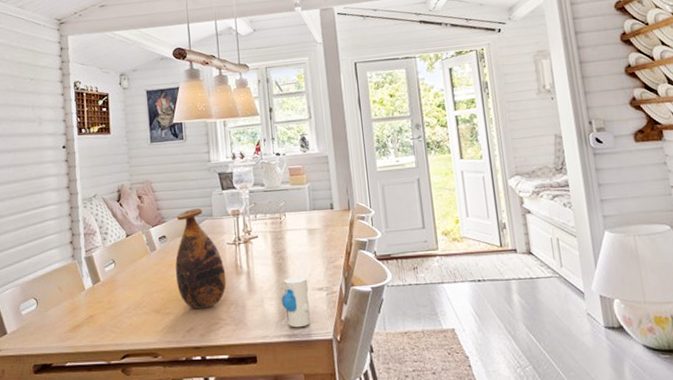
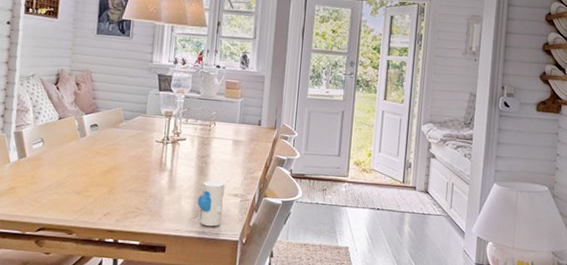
vase: present [175,208,227,309] -> none [101,103,150,197]

